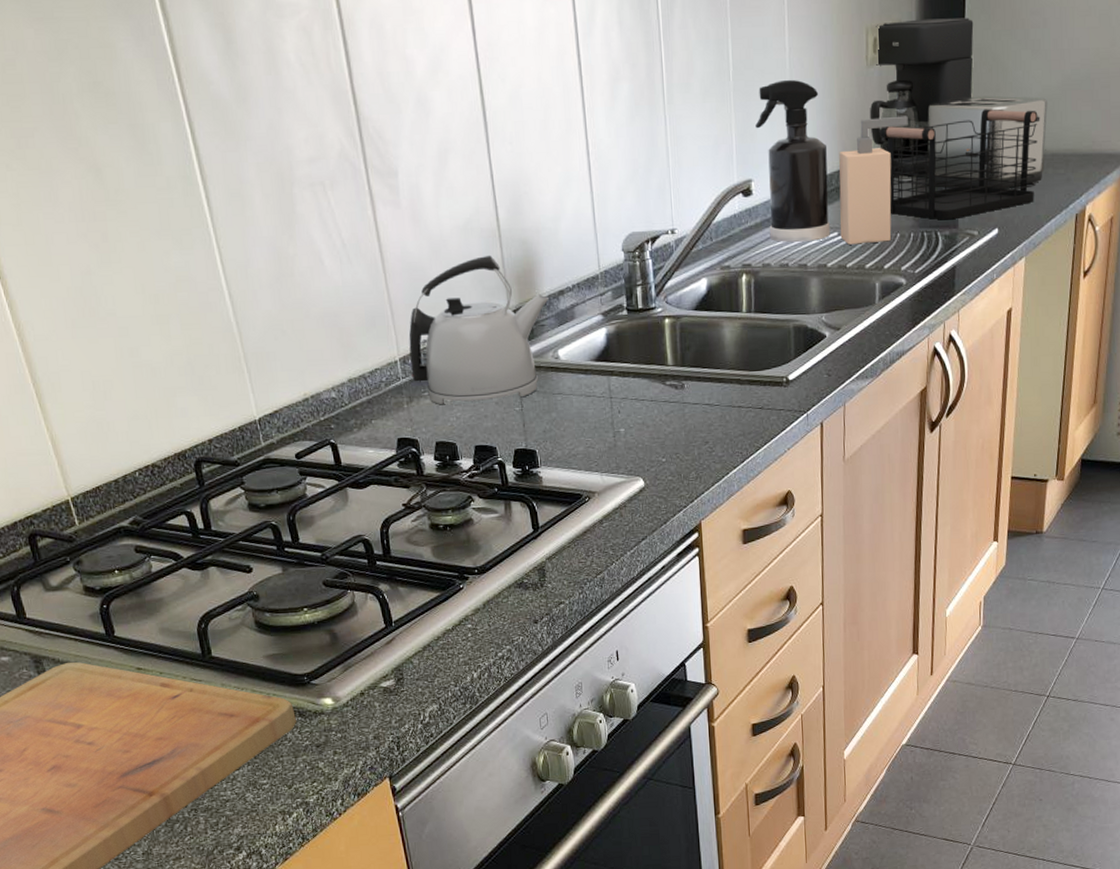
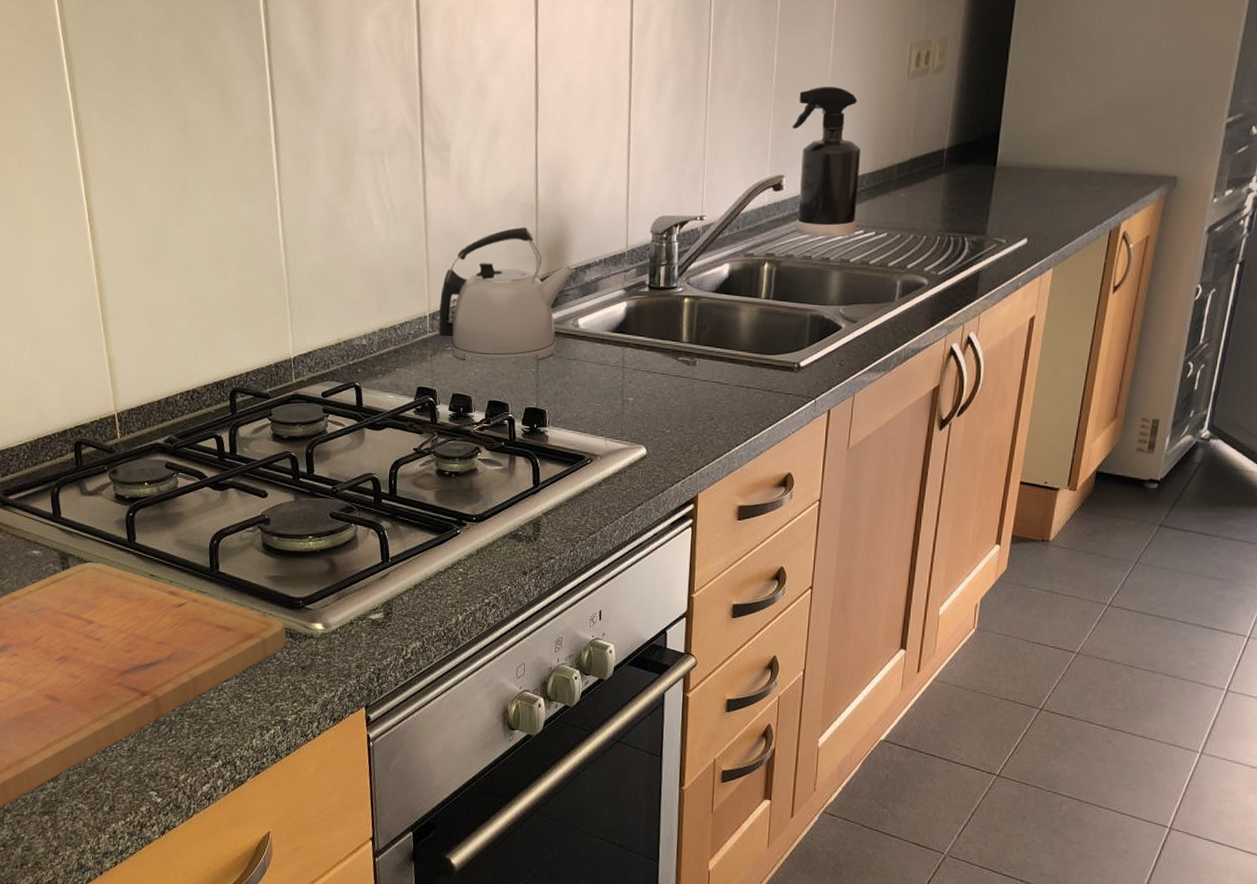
soap dispenser: present [839,116,908,245] -> none [866,126,945,243]
coffee maker: present [870,18,974,178] -> none [906,38,1019,184]
dish rack: present [880,109,1038,220] -> none [915,125,1078,227]
toaster: present [927,95,1048,189] -> none [959,112,1089,201]

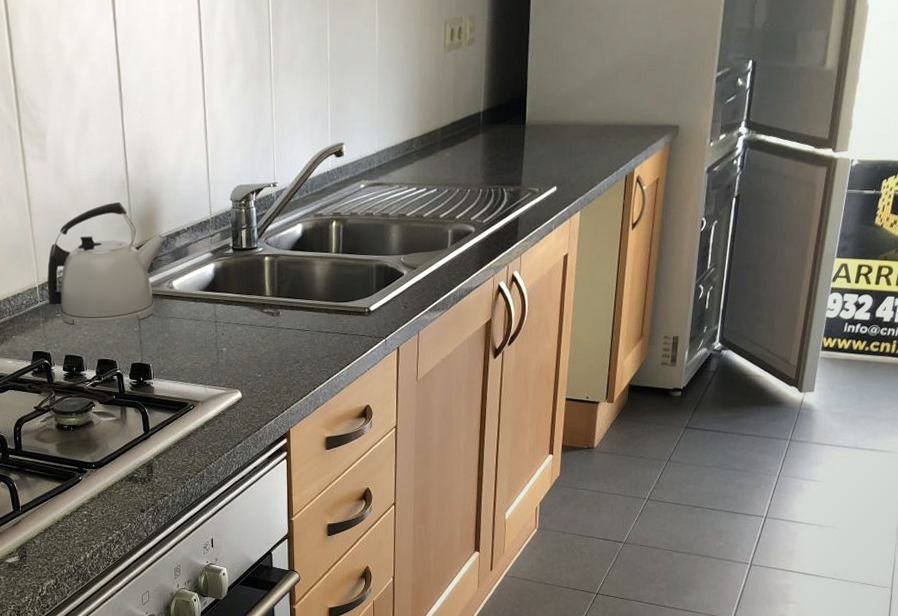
spray bottle: present [793,86,860,237] -> none [348,61,410,195]

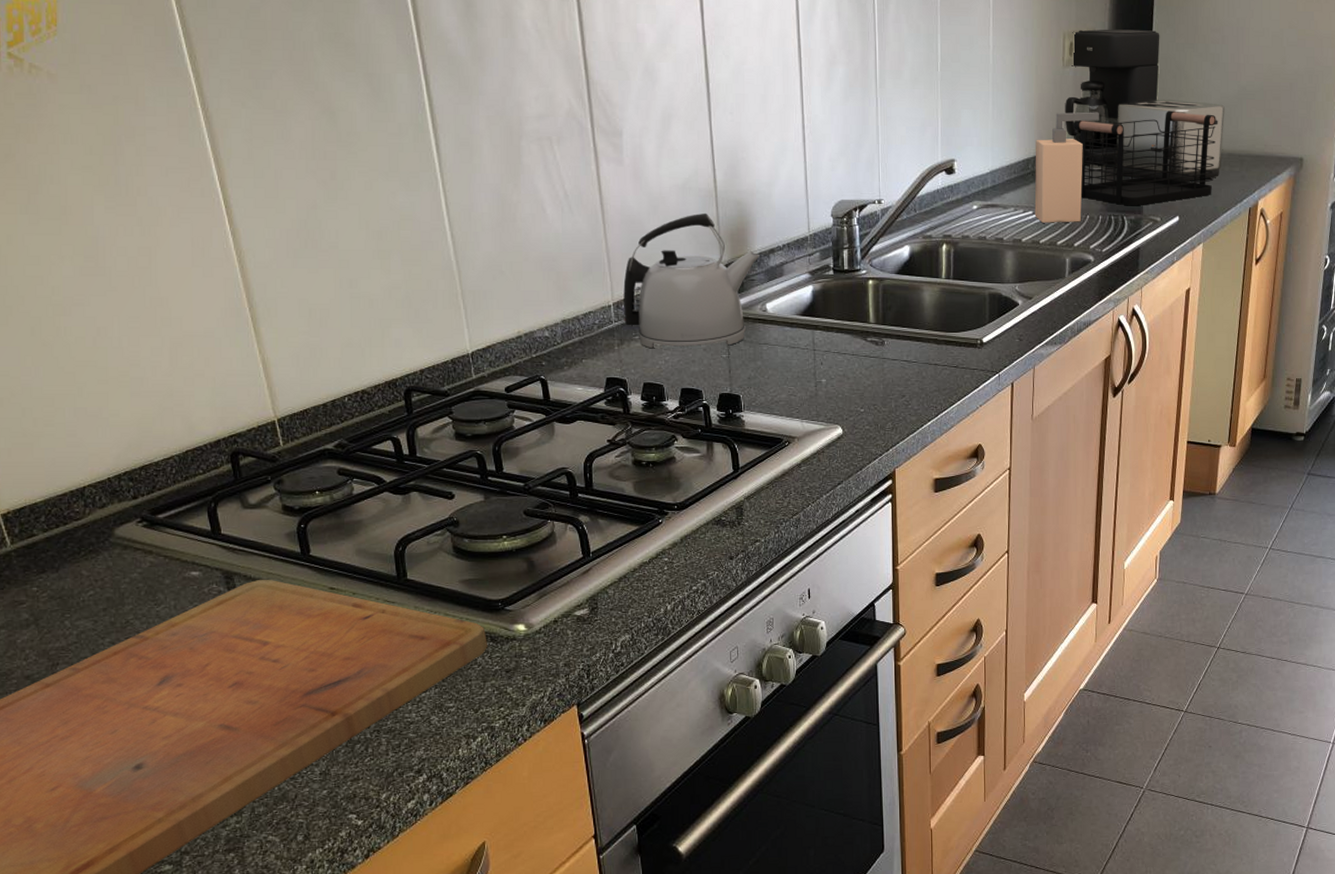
soap dispenser: none [418,92,479,198] -> present [1034,112,1099,223]
coffee maker: none [446,13,538,143] -> present [1064,29,1160,167]
dish rack: none [455,87,593,179] -> present [1074,110,1216,206]
toaster: none [495,76,601,153] -> present [1115,99,1225,181]

